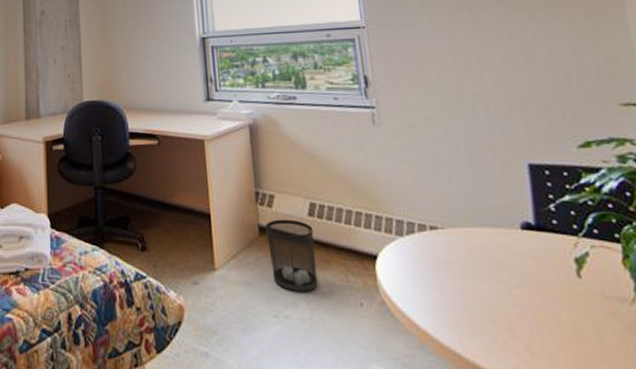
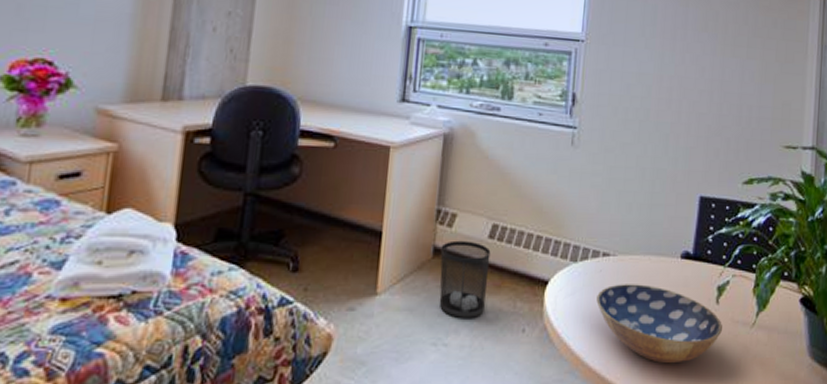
bowl: none [432,257,594,343] -> present [596,284,723,364]

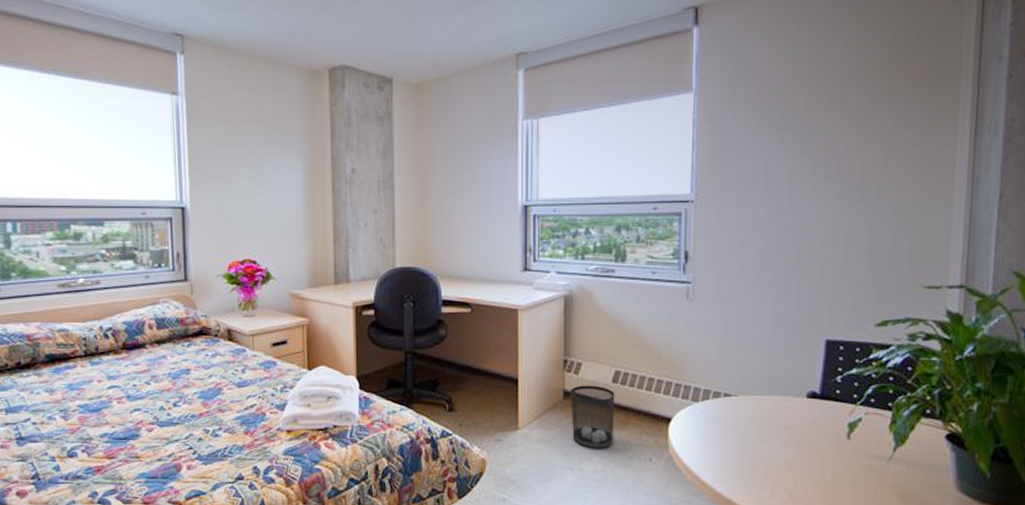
bowl: present [596,284,723,364] -> none [720,421,856,492]

